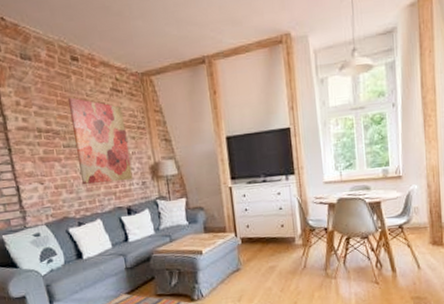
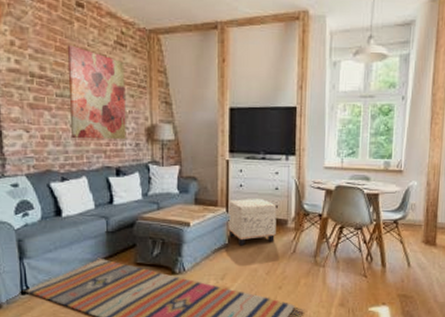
ottoman: none [236,220,285,267] -> present [228,199,277,246]

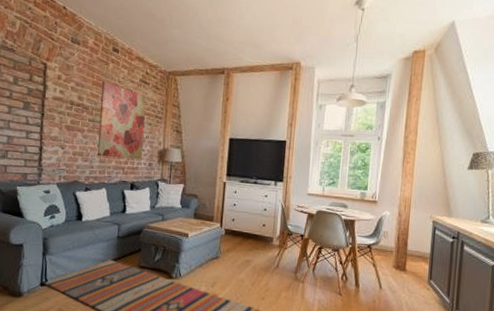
ottoman: present [228,199,277,246] -> none [221,216,264,258]

